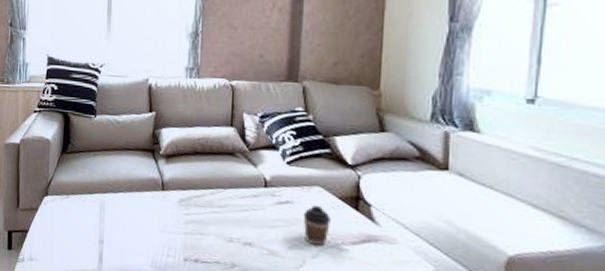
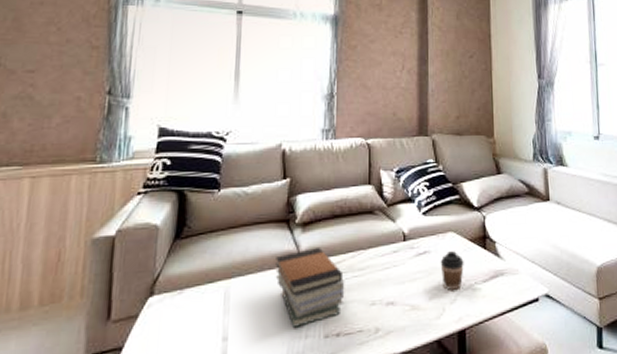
book stack: none [142,179,204,246] -> present [275,248,345,328]

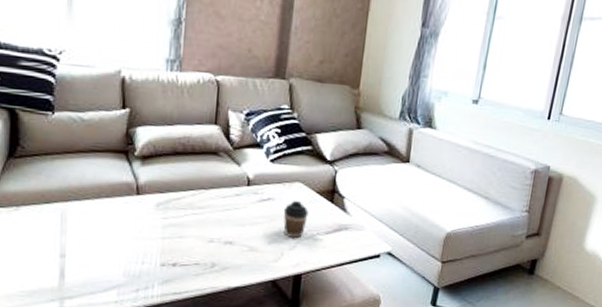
book stack: present [275,248,345,328] -> none [112,182,184,254]

